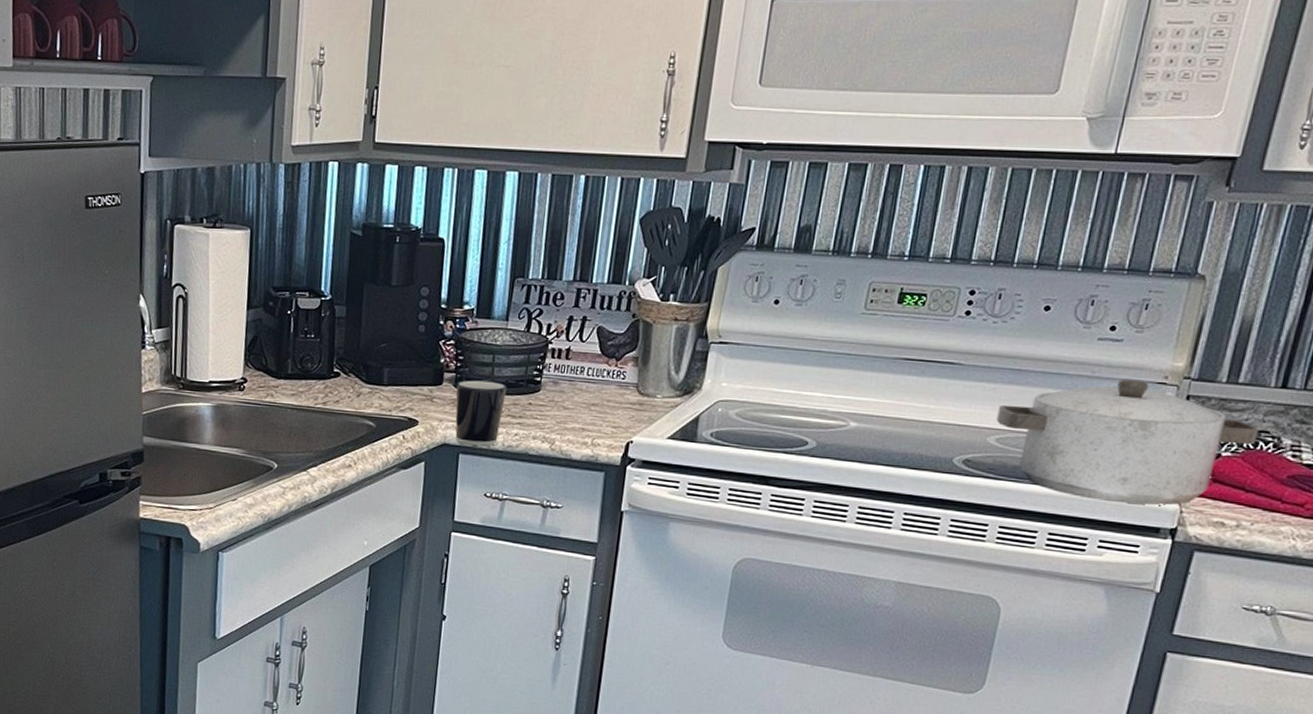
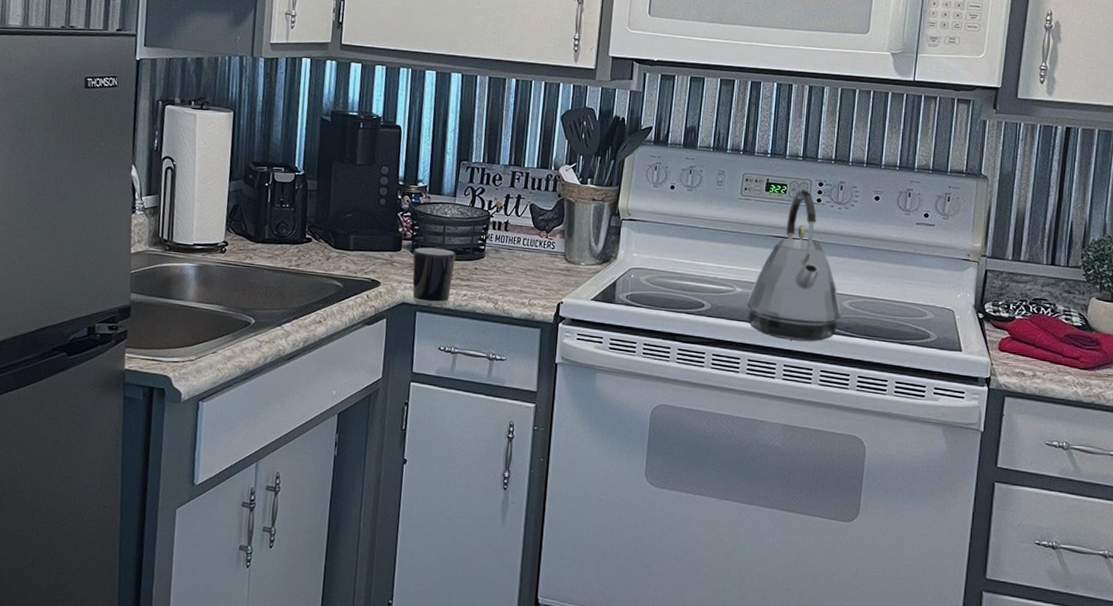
kettle: none [861,300,986,486] -> present [746,190,842,342]
cooking pot: present [996,379,1259,506] -> none [848,255,1039,359]

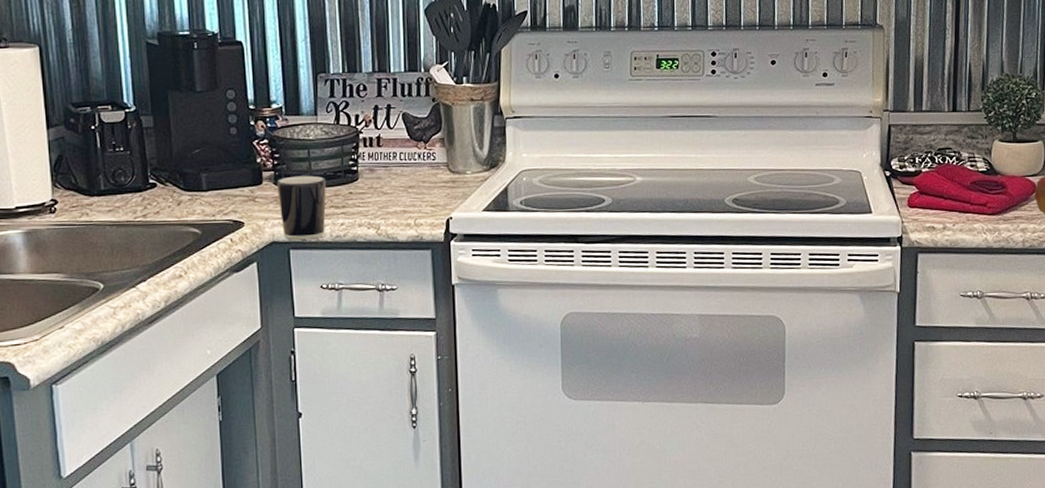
kettle: present [746,190,842,342] -> none [648,62,748,226]

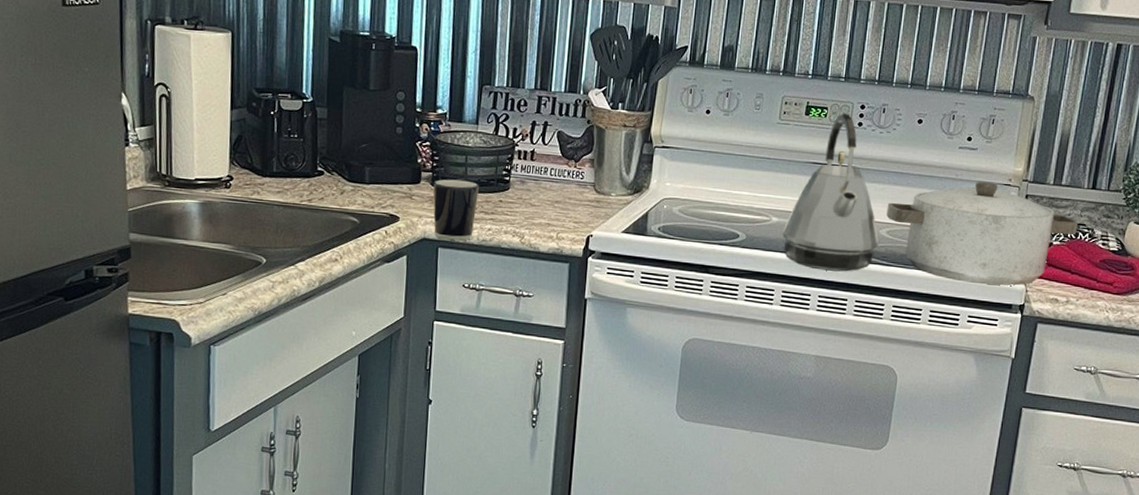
kettle: none [648,62,748,226] -> present [782,113,879,272]
cooking pot: none [751,115,944,221] -> present [886,181,1078,286]

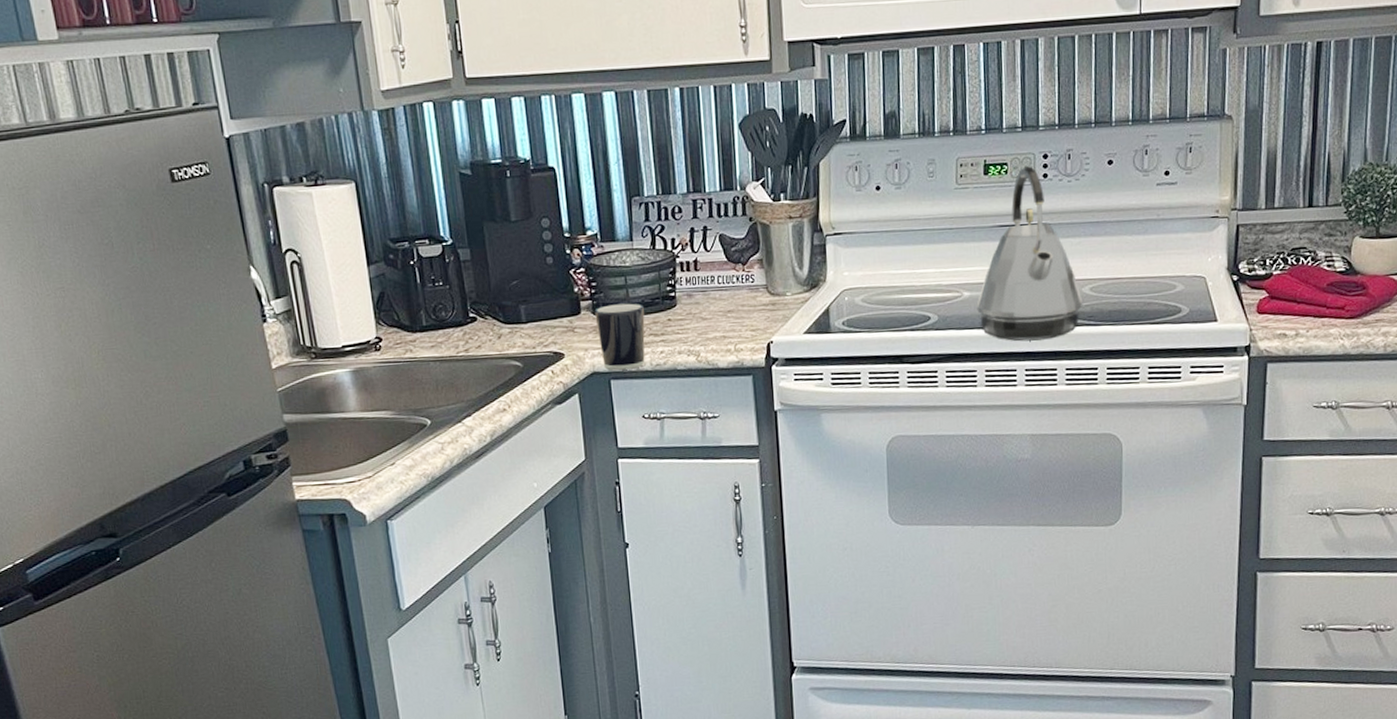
cooking pot: present [886,181,1078,286] -> none [1086,216,1298,331]

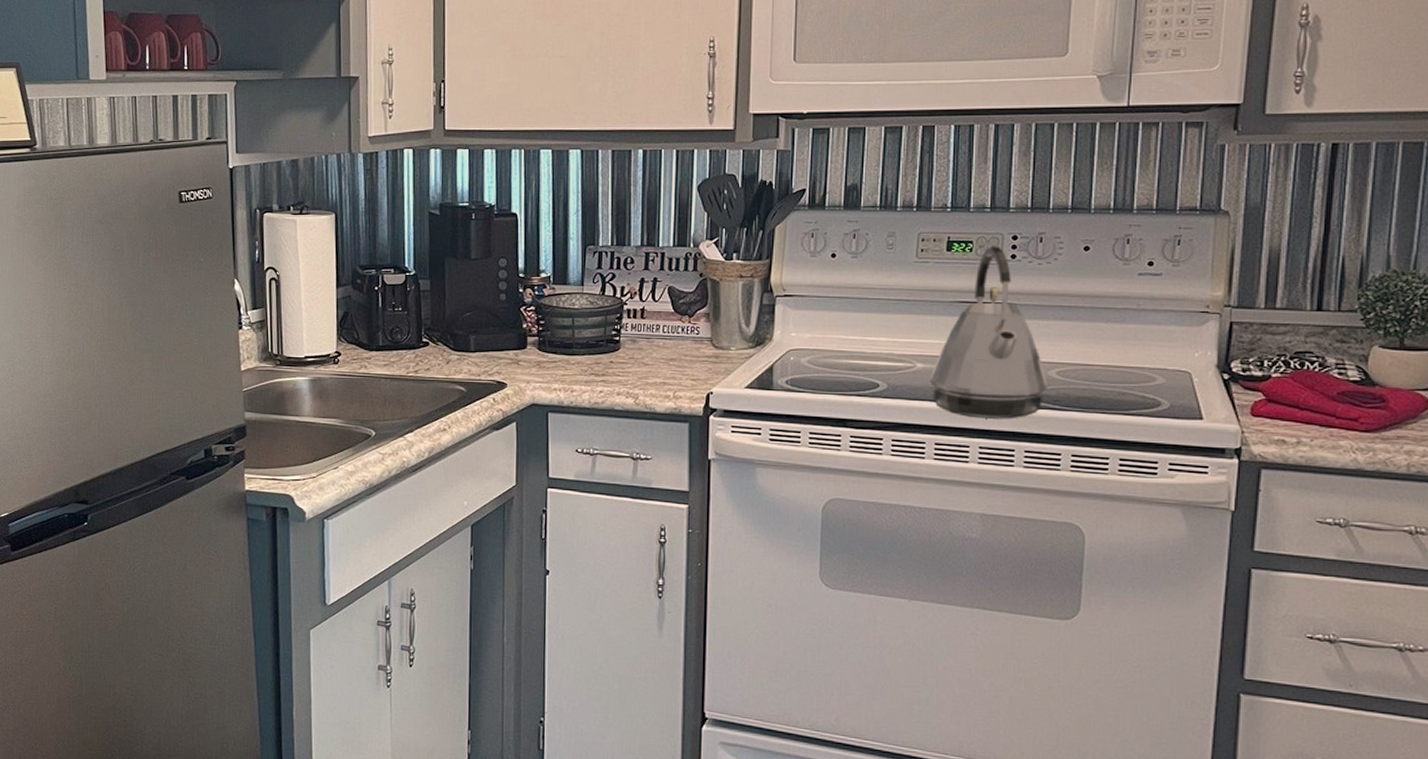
mug: present [594,303,645,370] -> none [540,342,588,405]

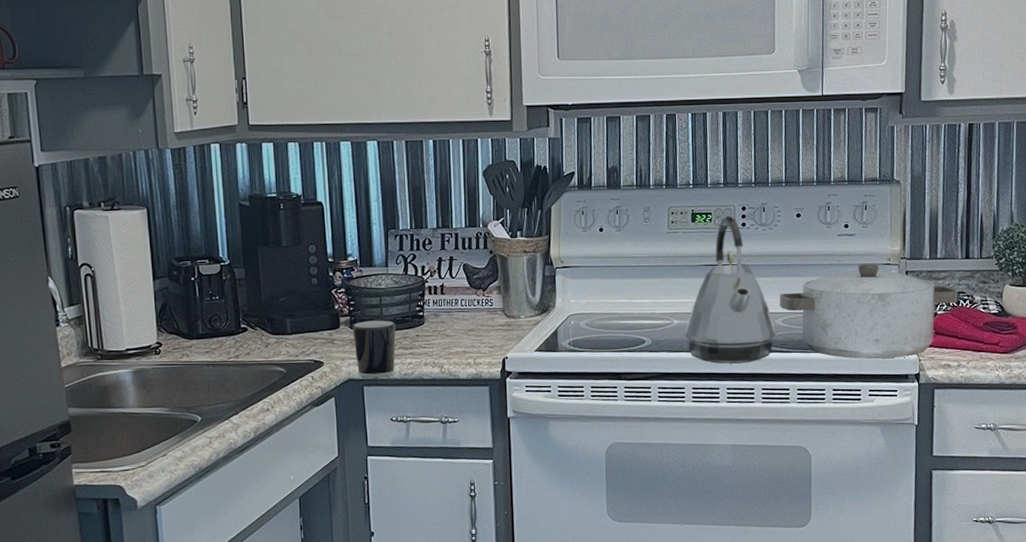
mug: none [540,342,588,405] -> present [352,320,396,378]
cooking pot: none [1054,310,1302,428] -> present [779,263,958,360]

